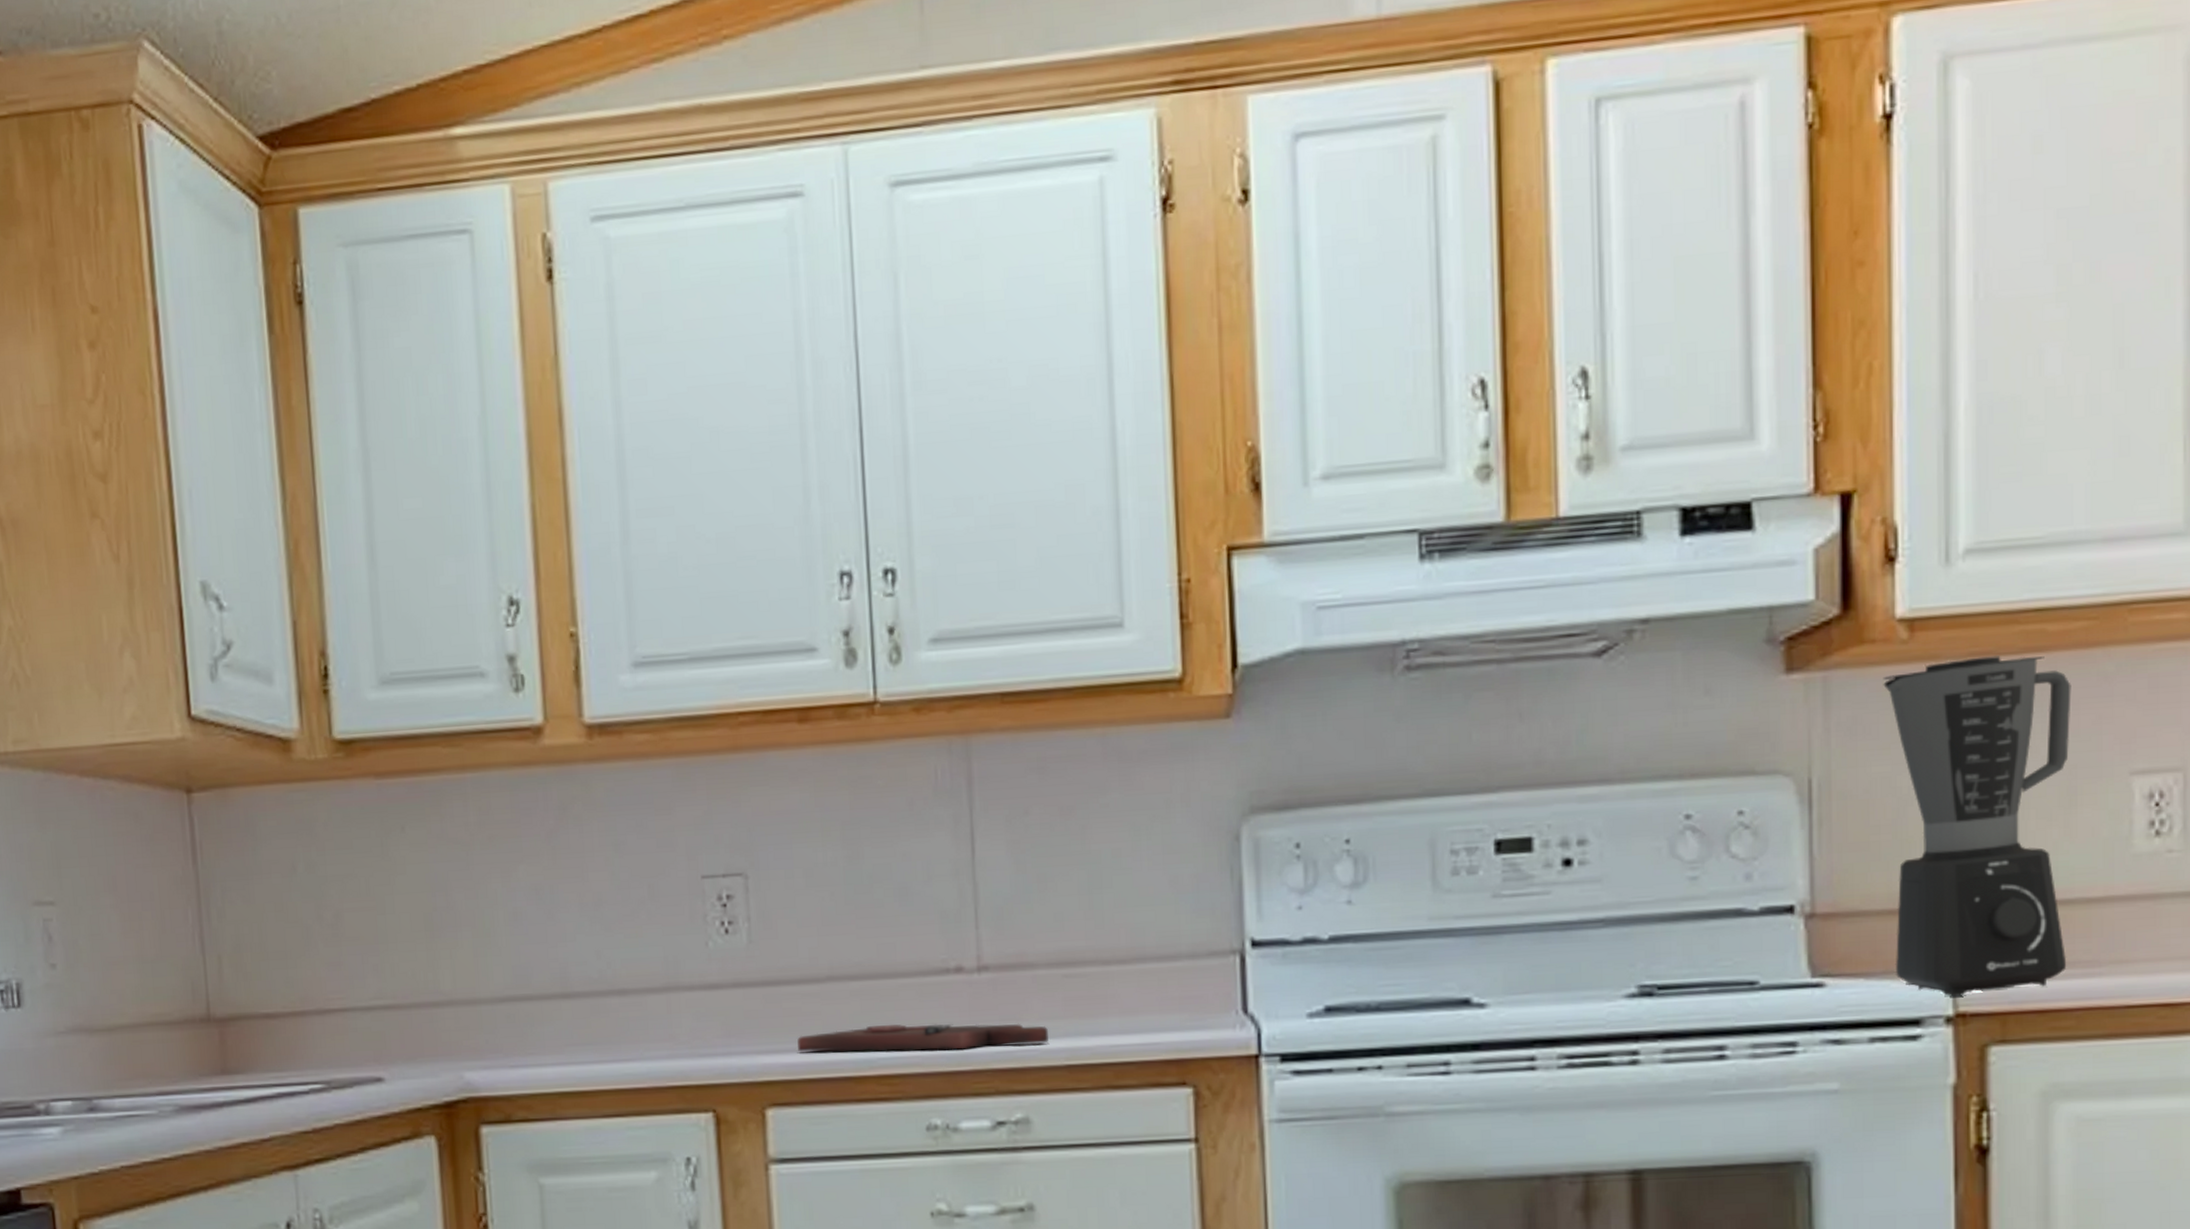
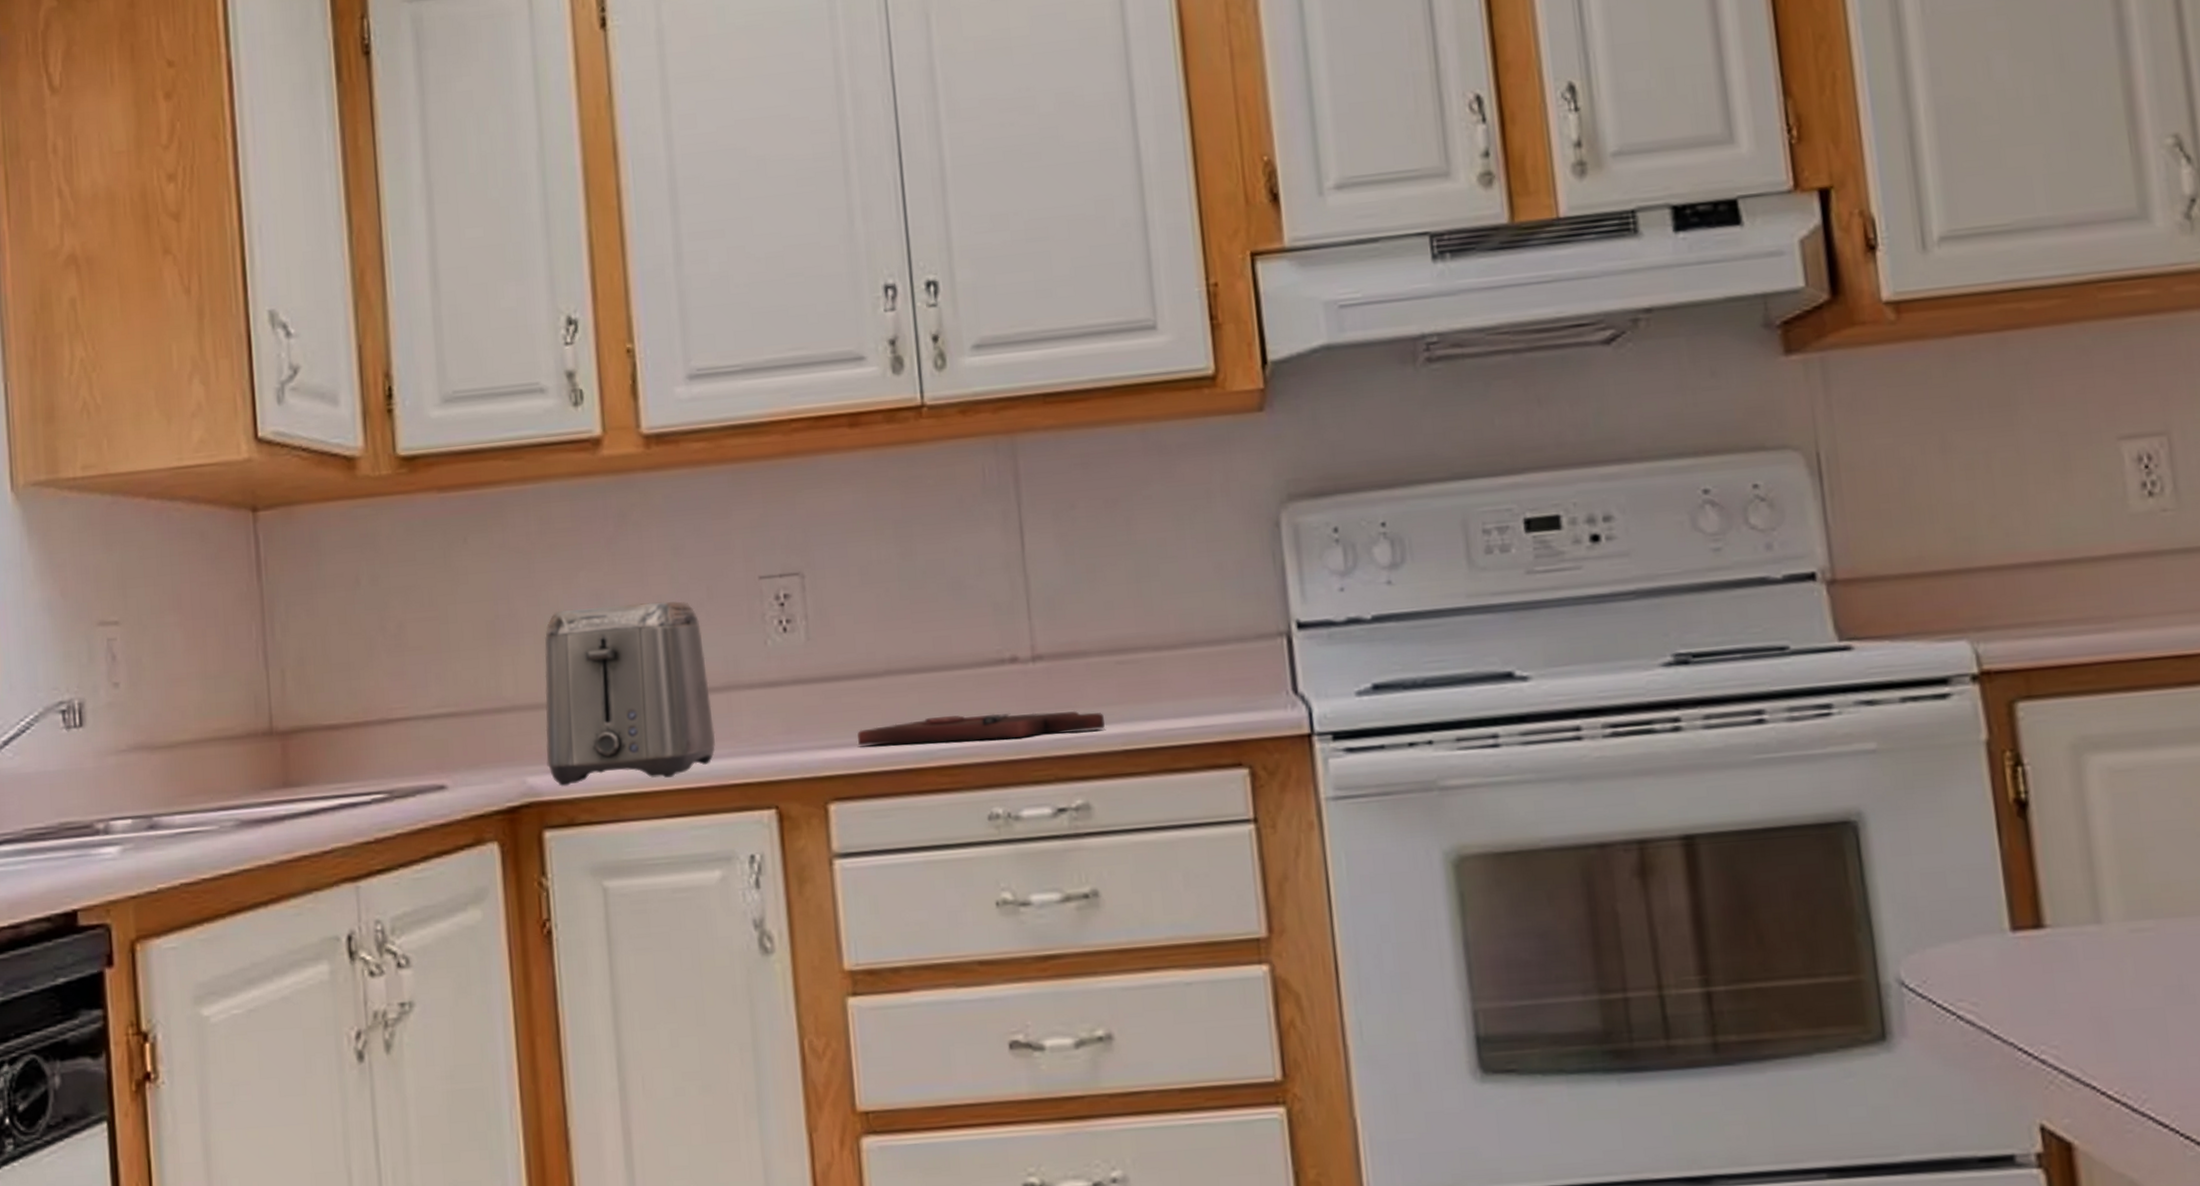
toaster: none [482,898,654,1083] -> present [544,601,716,787]
blender: present [1883,655,2071,996] -> none [1876,332,2080,655]

